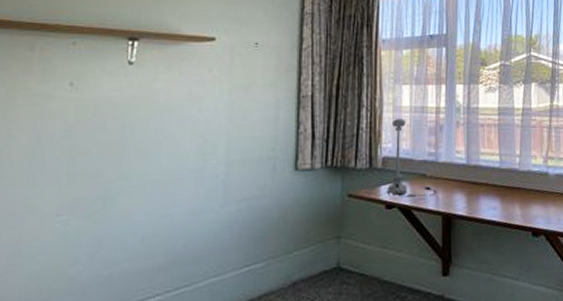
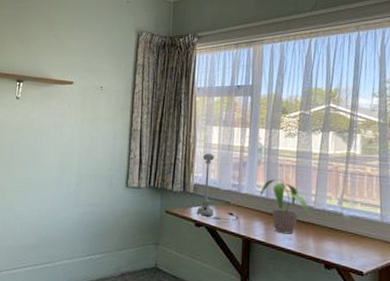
potted plant: none [459,140,516,204] -> present [259,178,311,234]

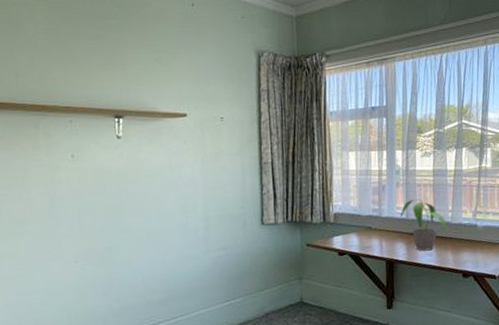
desk lamp: present [196,154,238,220] -> none [338,181,381,246]

